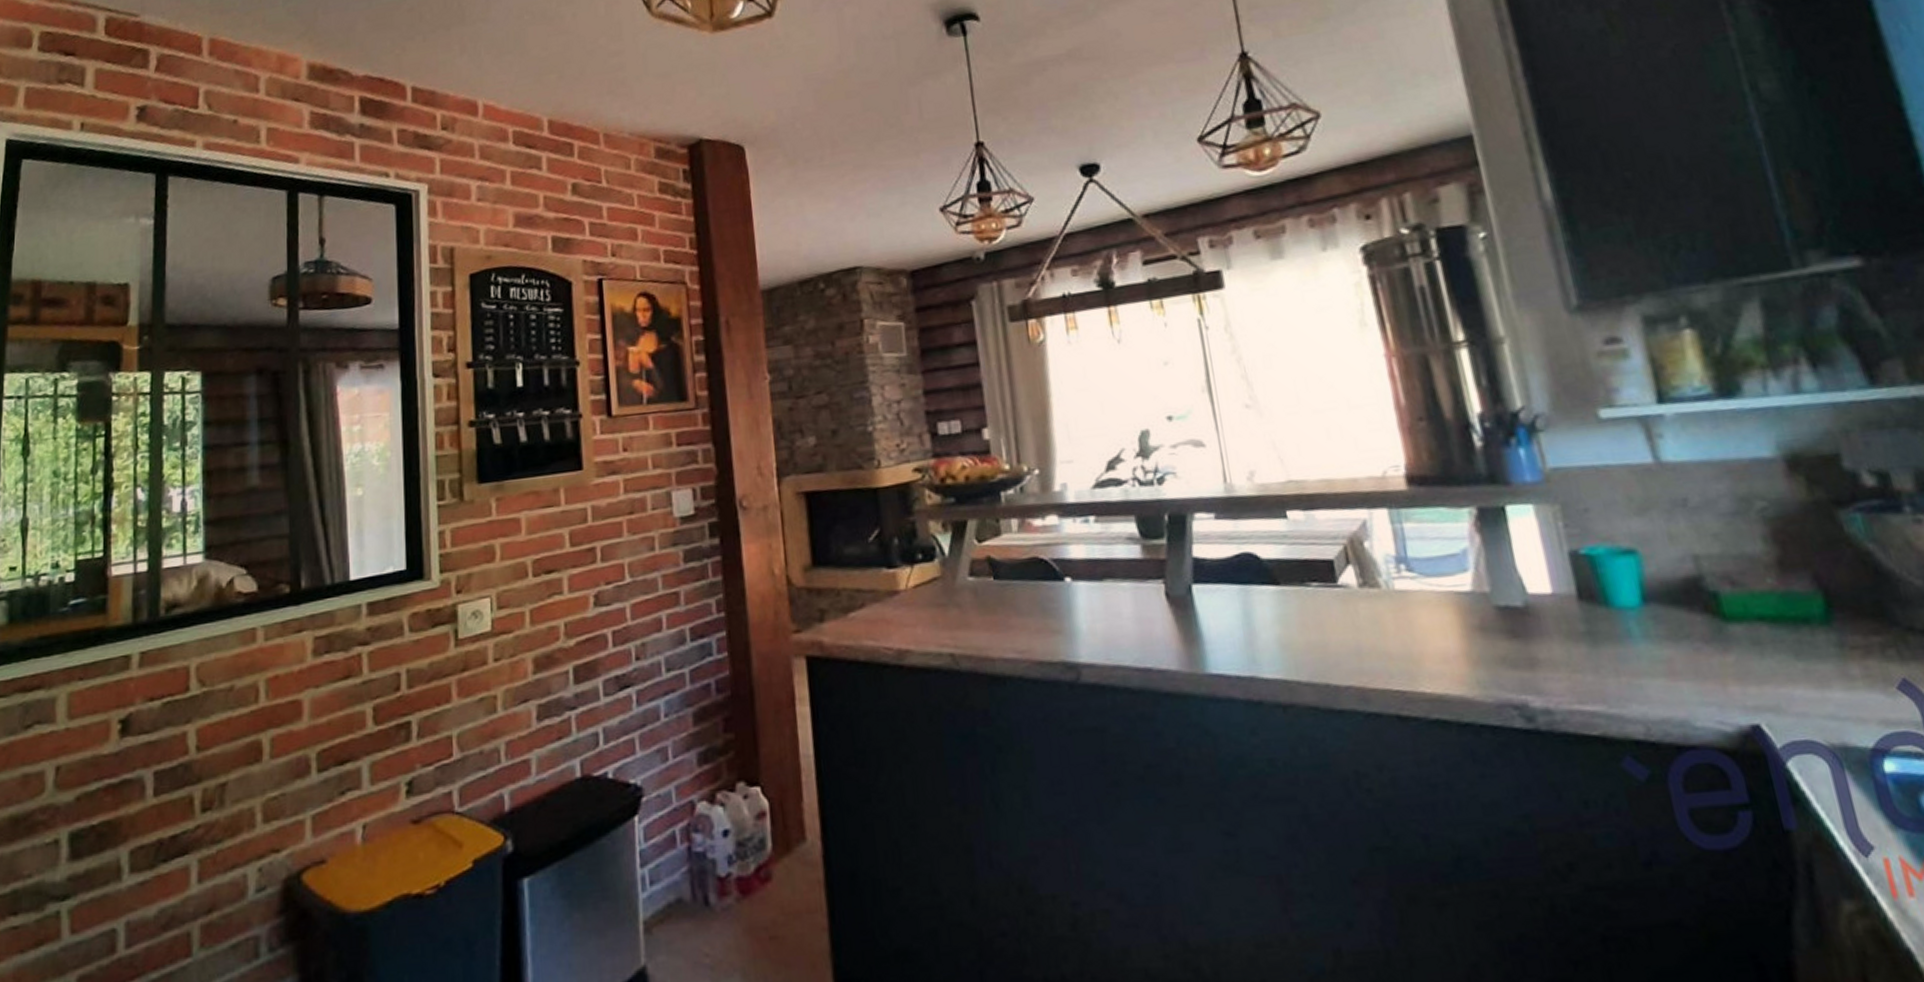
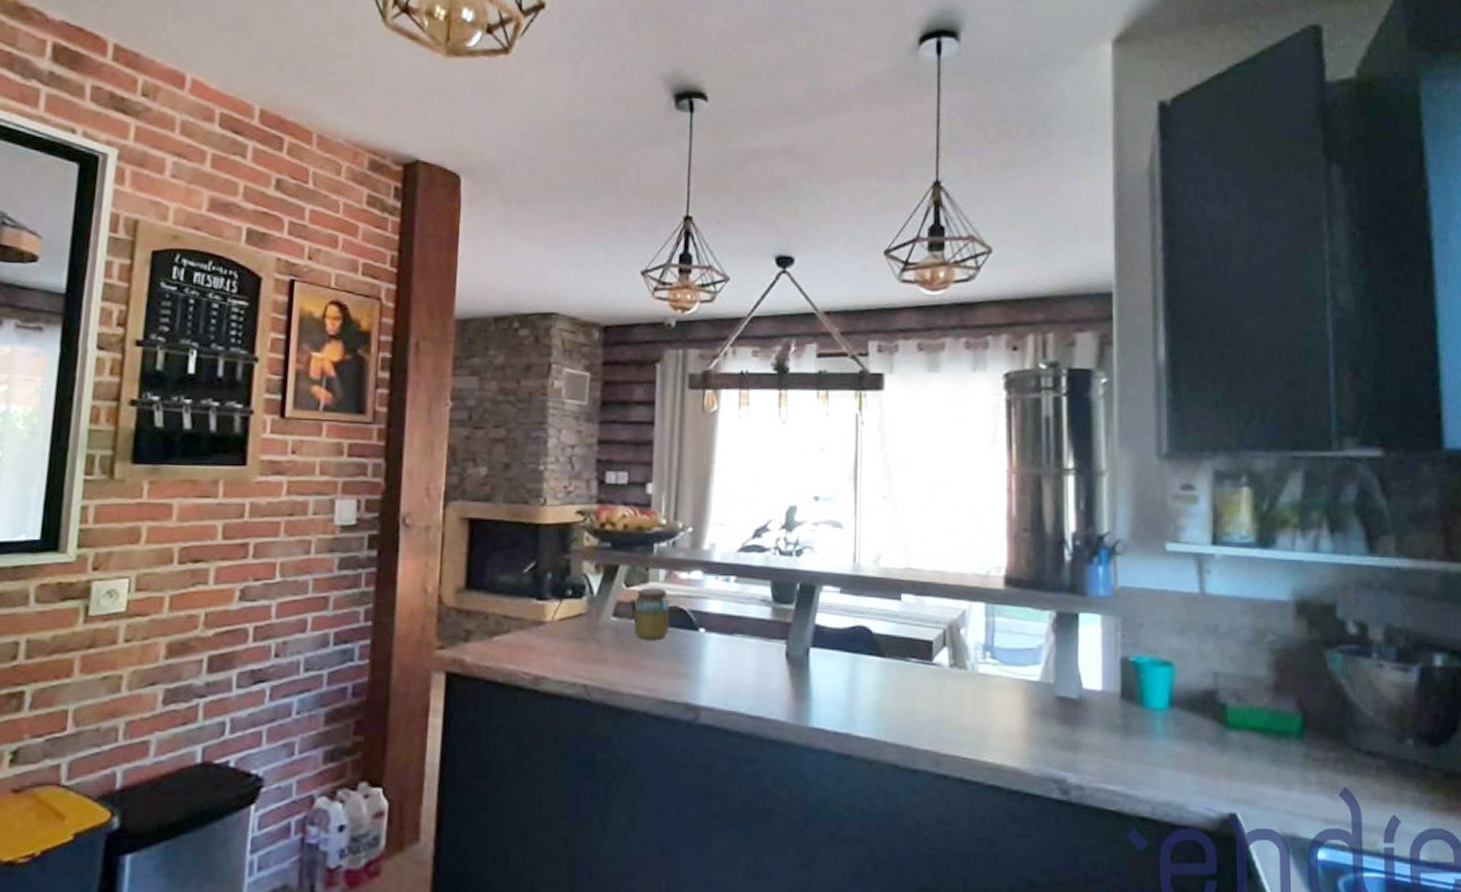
peanut butter: none [990,539,1033,598] -> present [634,587,670,641]

